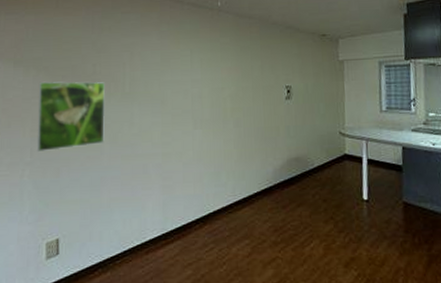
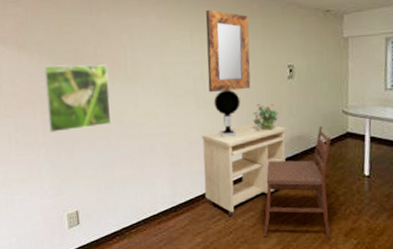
desk: none [196,144,284,244] -> present [201,124,286,216]
home mirror: none [206,31,249,112] -> present [205,9,251,93]
table lamp: none [211,109,238,159] -> present [213,89,241,138]
potted plant: none [250,124,276,152] -> present [253,103,279,131]
dining chair: none [258,147,331,270] -> present [263,125,332,239]

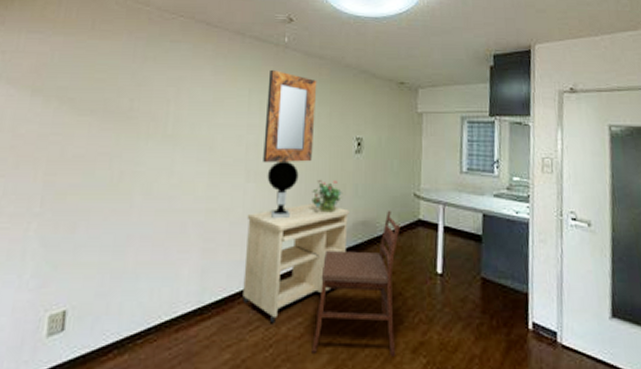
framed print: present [44,64,112,132] -> none [50,115,143,200]

